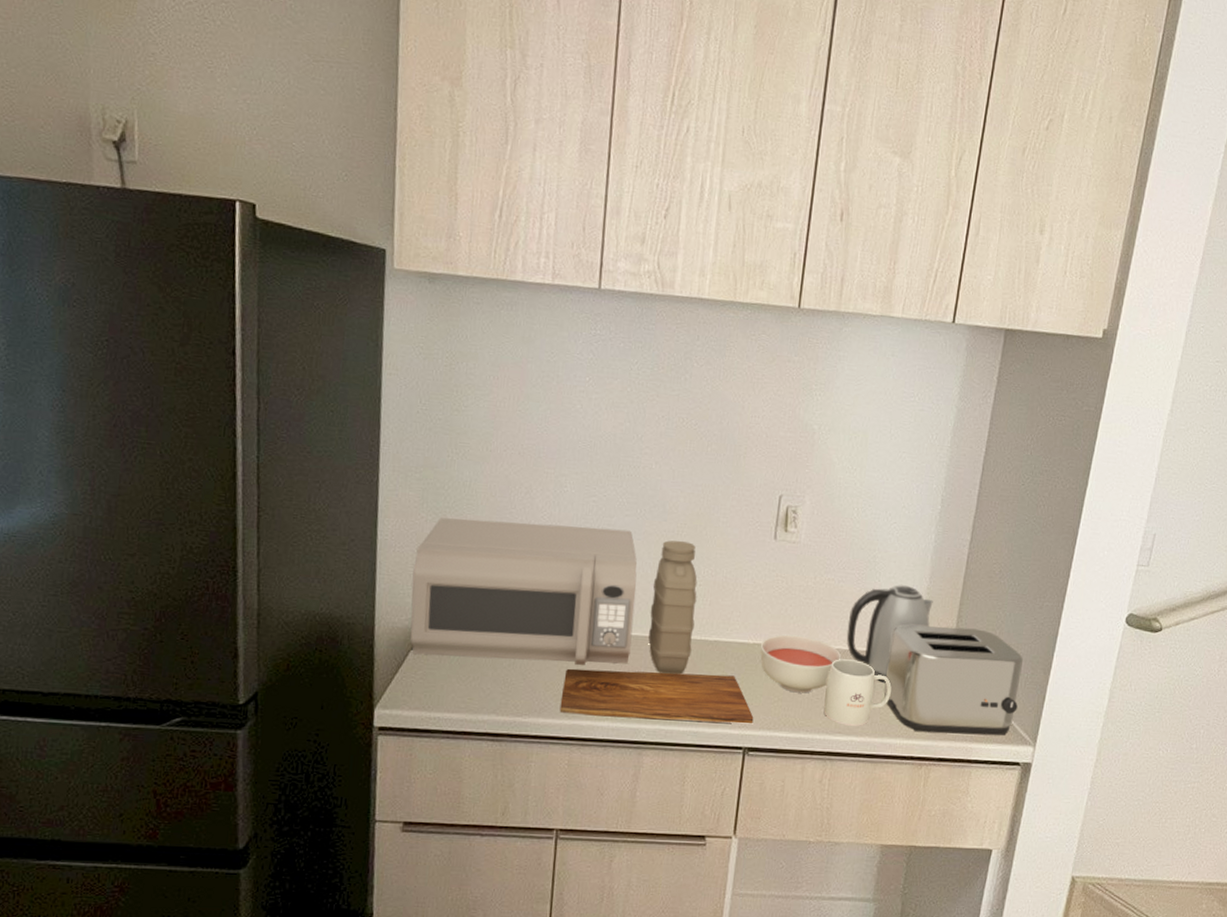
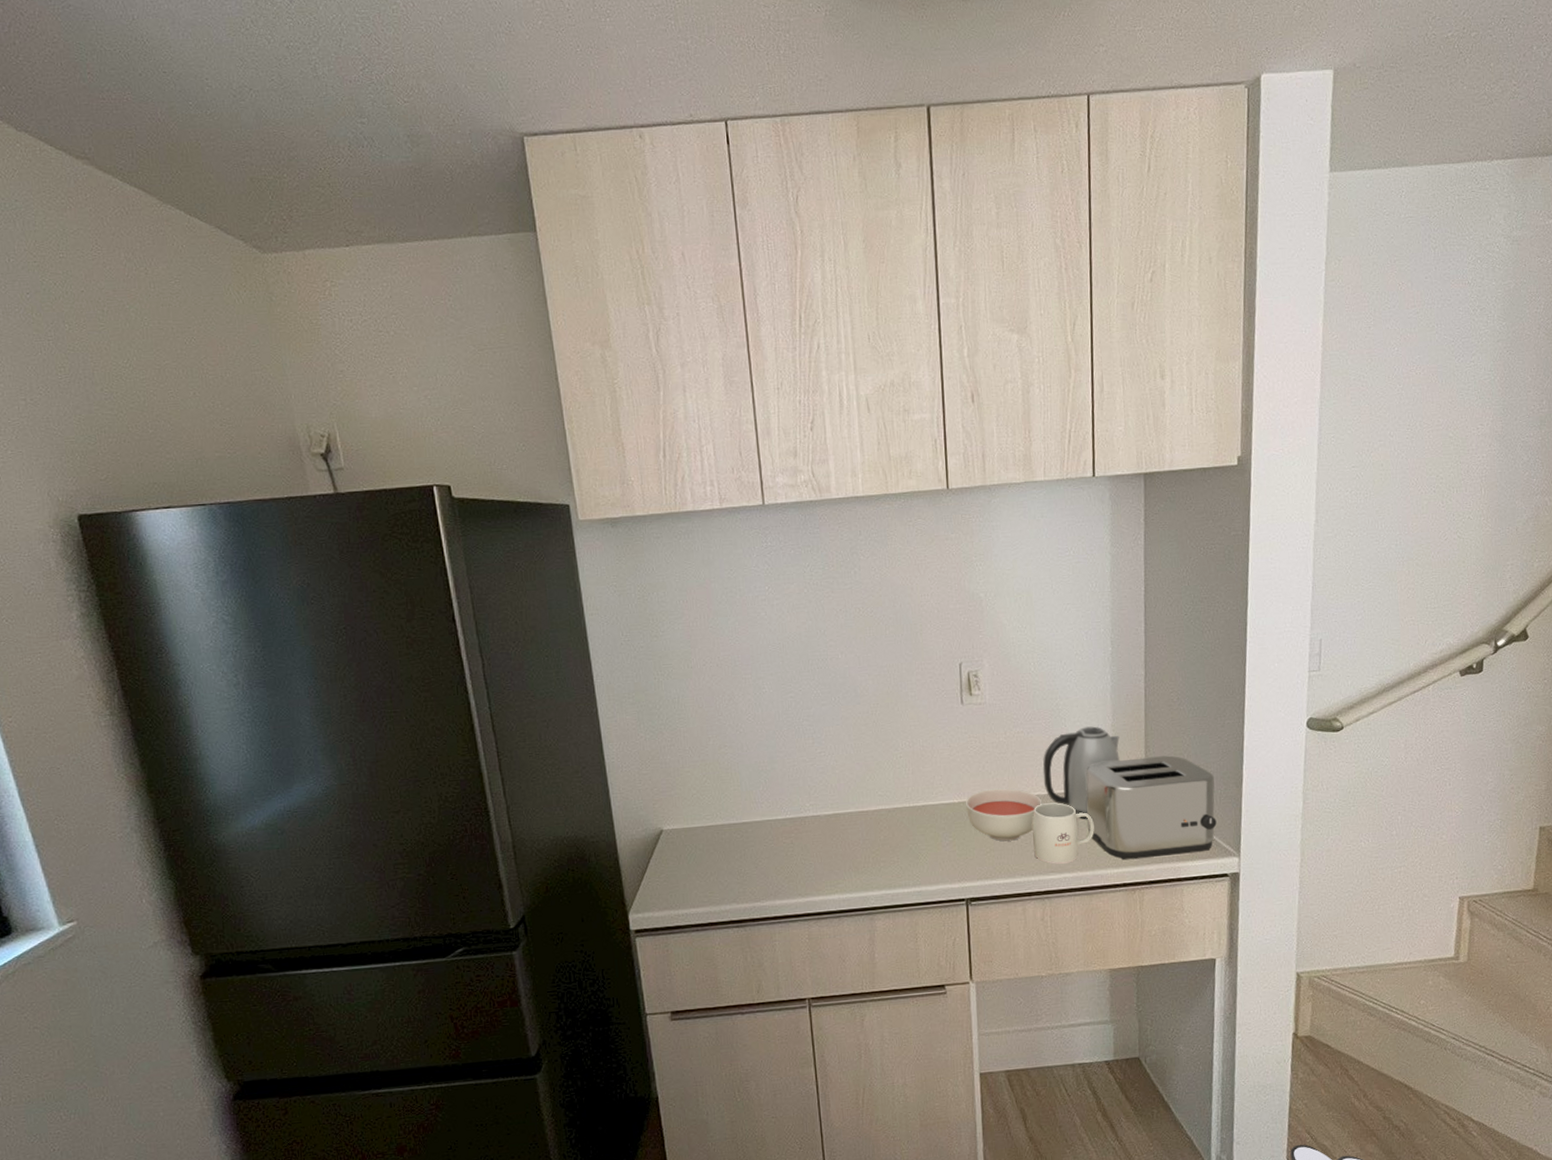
microwave: present [409,518,637,665] -> none [641,718,848,861]
cutting board: present [559,668,754,724] -> none [791,834,971,893]
water jug: present [648,540,698,675] -> none [857,720,903,843]

